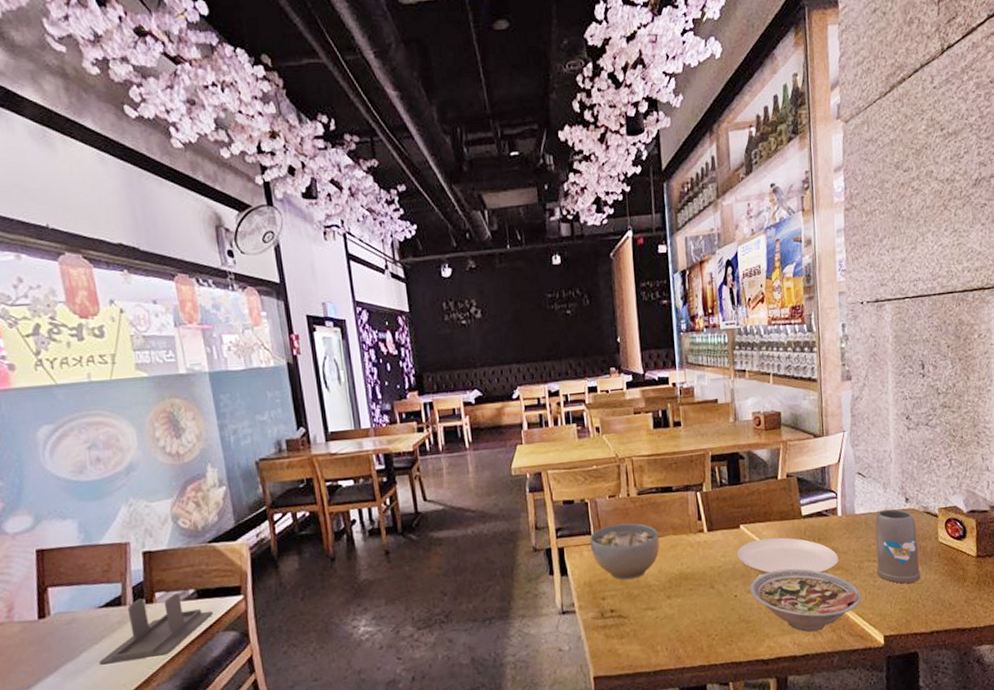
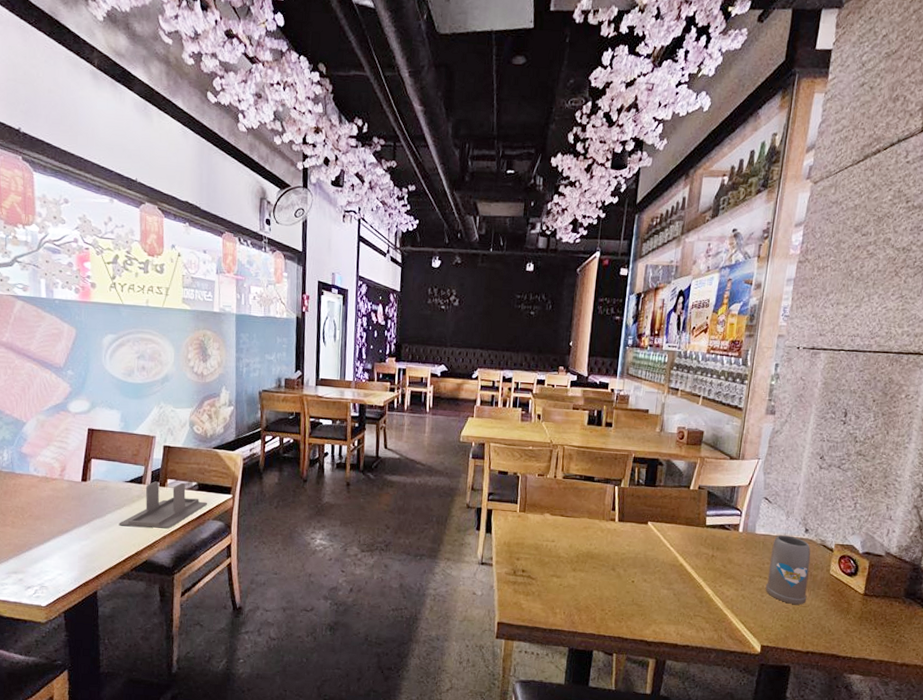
soup bowl: present [590,523,660,580] -> none [515,499,576,548]
plate: present [737,537,838,574] -> none [641,537,732,579]
soup bowl: present [750,568,862,633] -> none [647,567,748,628]

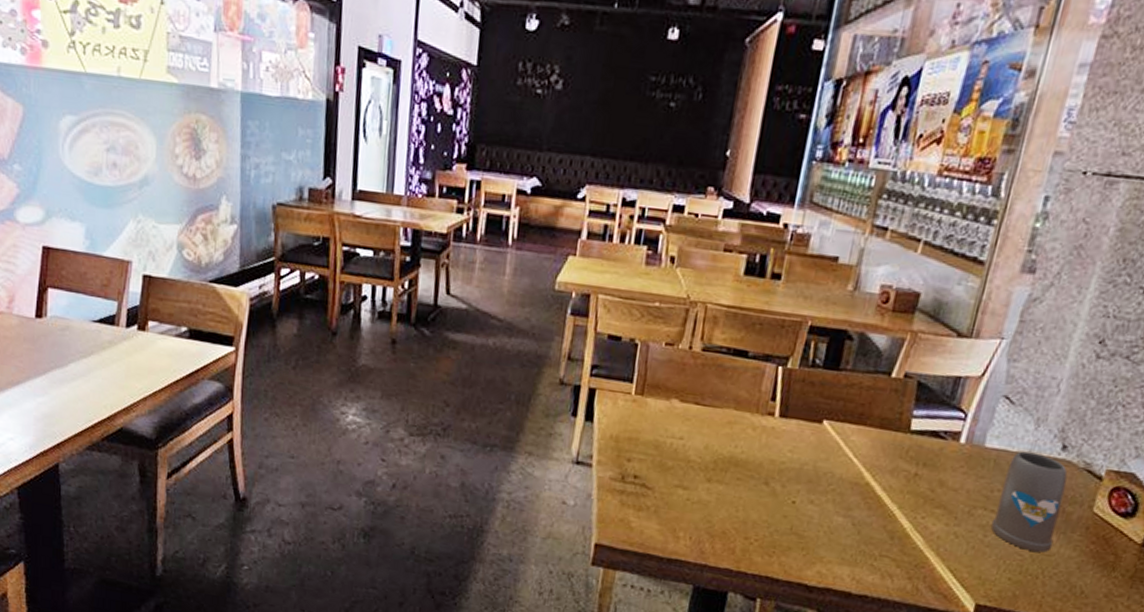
napkin holder: present [118,481,207,529] -> none [85,323,201,388]

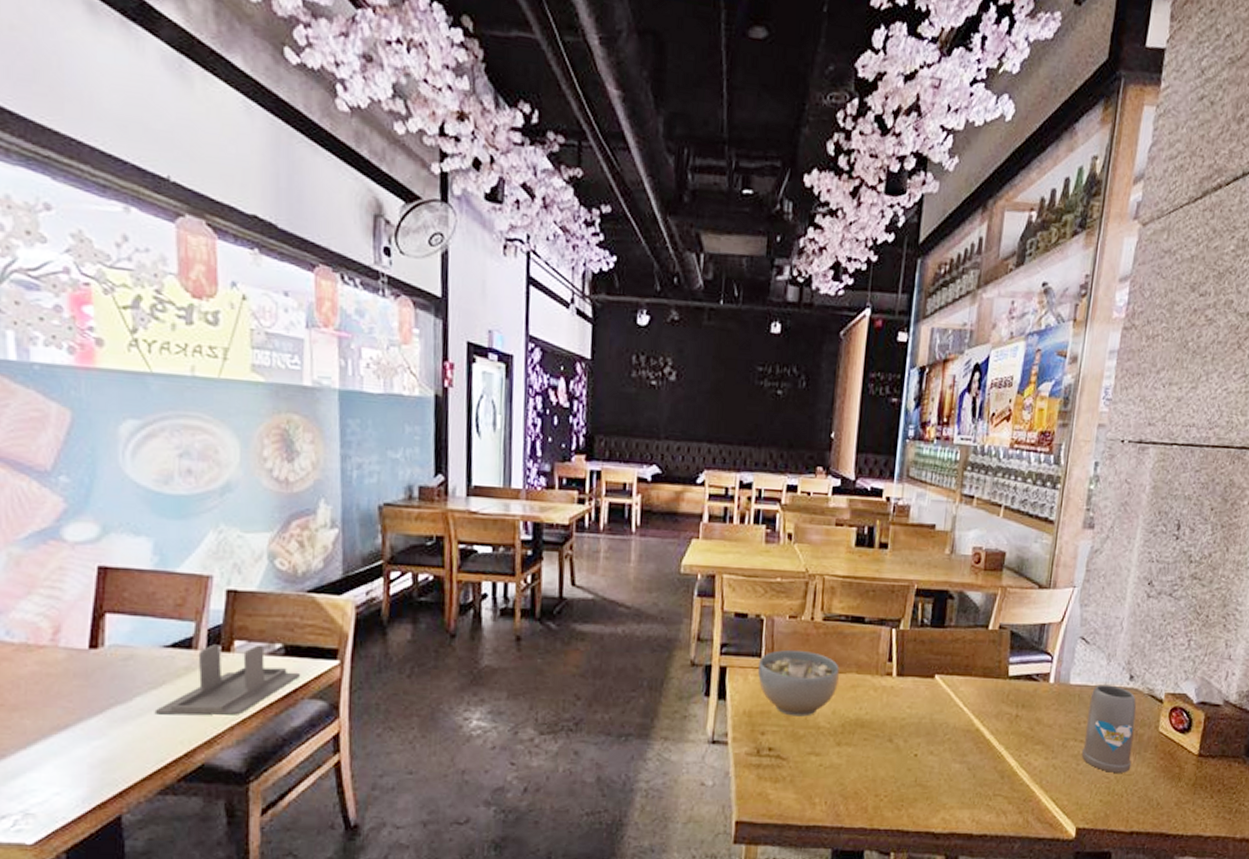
napkin holder: none [85,323,201,388] -> present [154,644,300,715]
soup bowl: none [628,377,716,448] -> present [758,649,840,717]

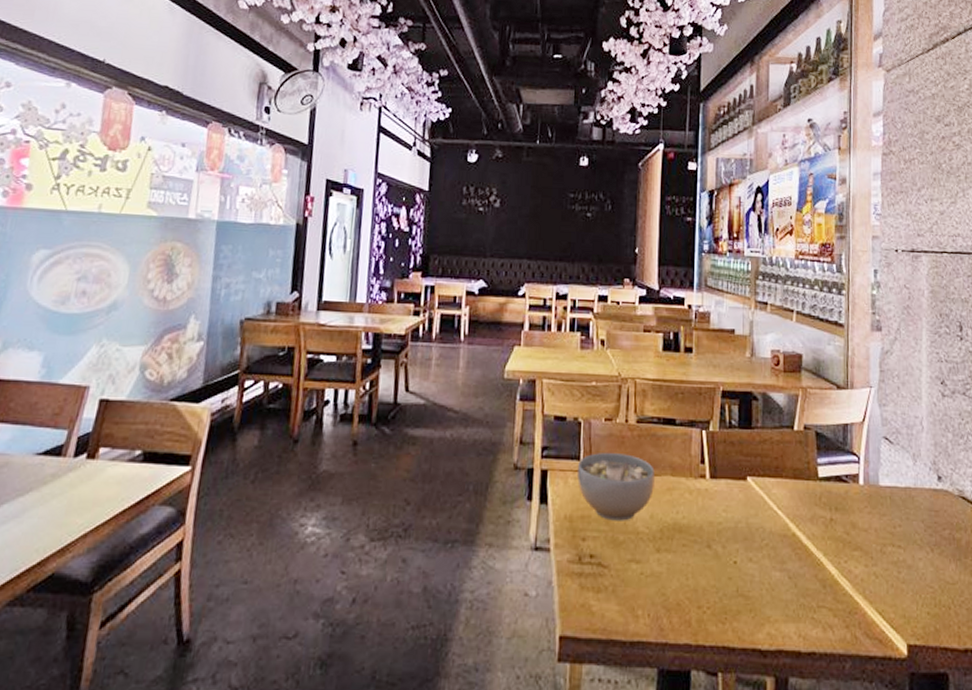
napkin holder: present [154,644,300,715] -> none [17,451,154,522]
beer mug: present [1081,684,1137,773] -> none [901,486,954,582]

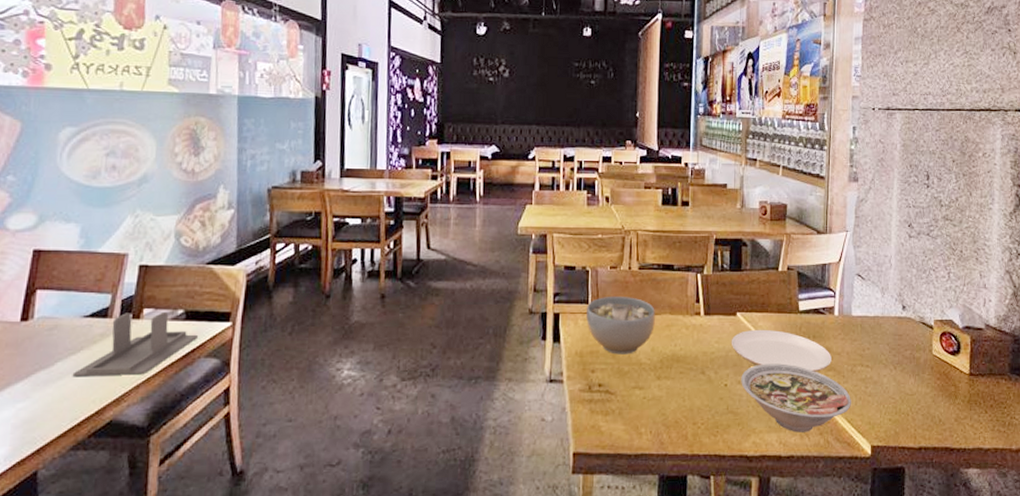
napkin holder: none [17,451,154,522] -> present [72,311,197,377]
plate: none [742,497,857,551] -> present [732,329,831,372]
soup bowl: none [753,538,883,624] -> present [741,363,852,433]

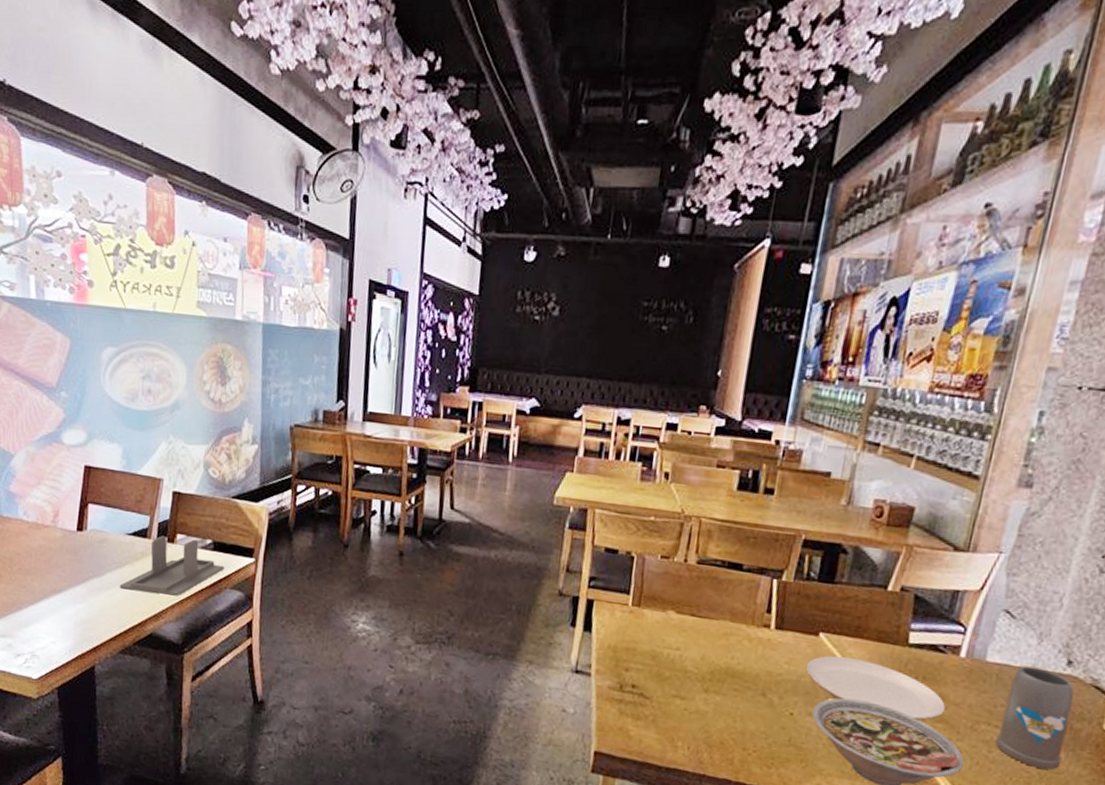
soup bowl: present [586,295,656,355] -> none [625,589,712,659]
beer mug: none [868,315,913,393] -> present [995,666,1074,770]

